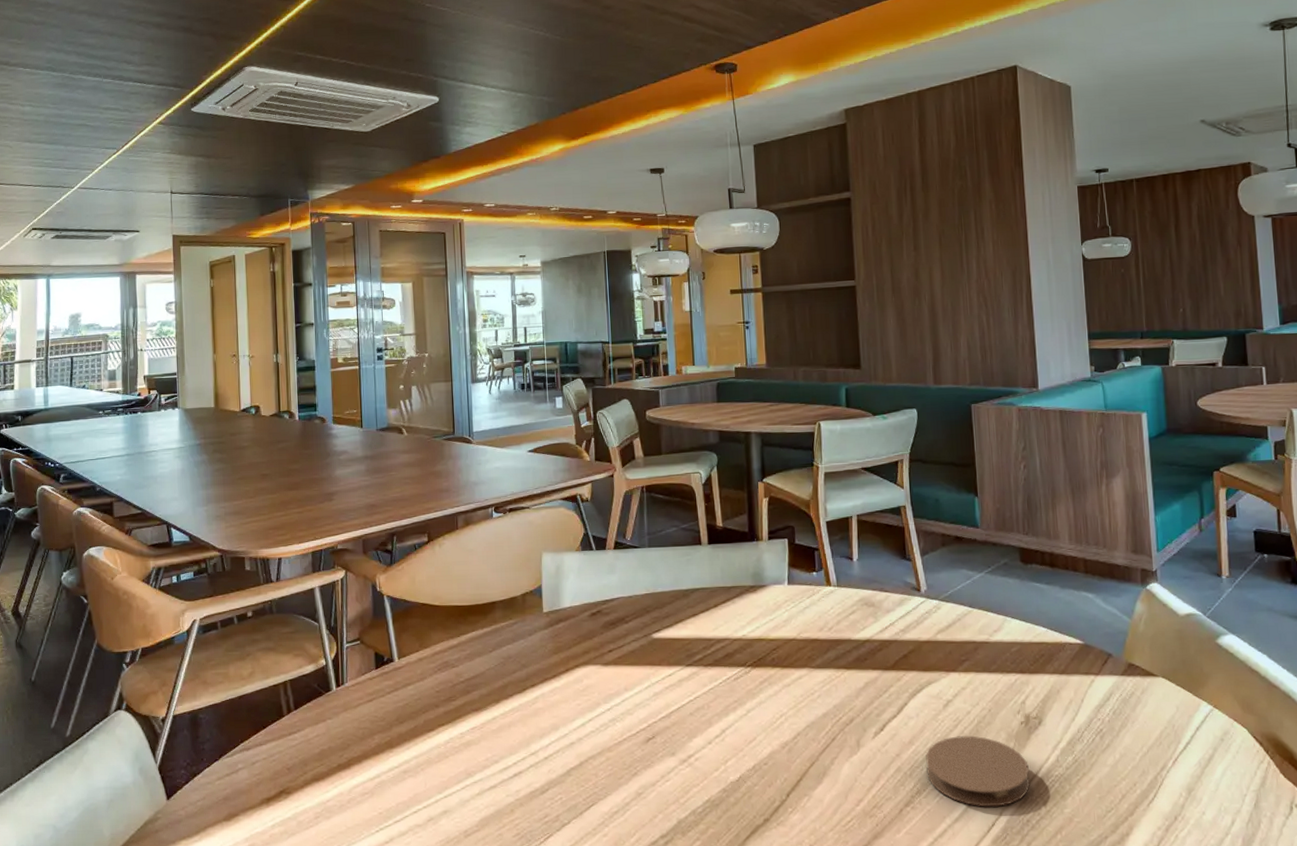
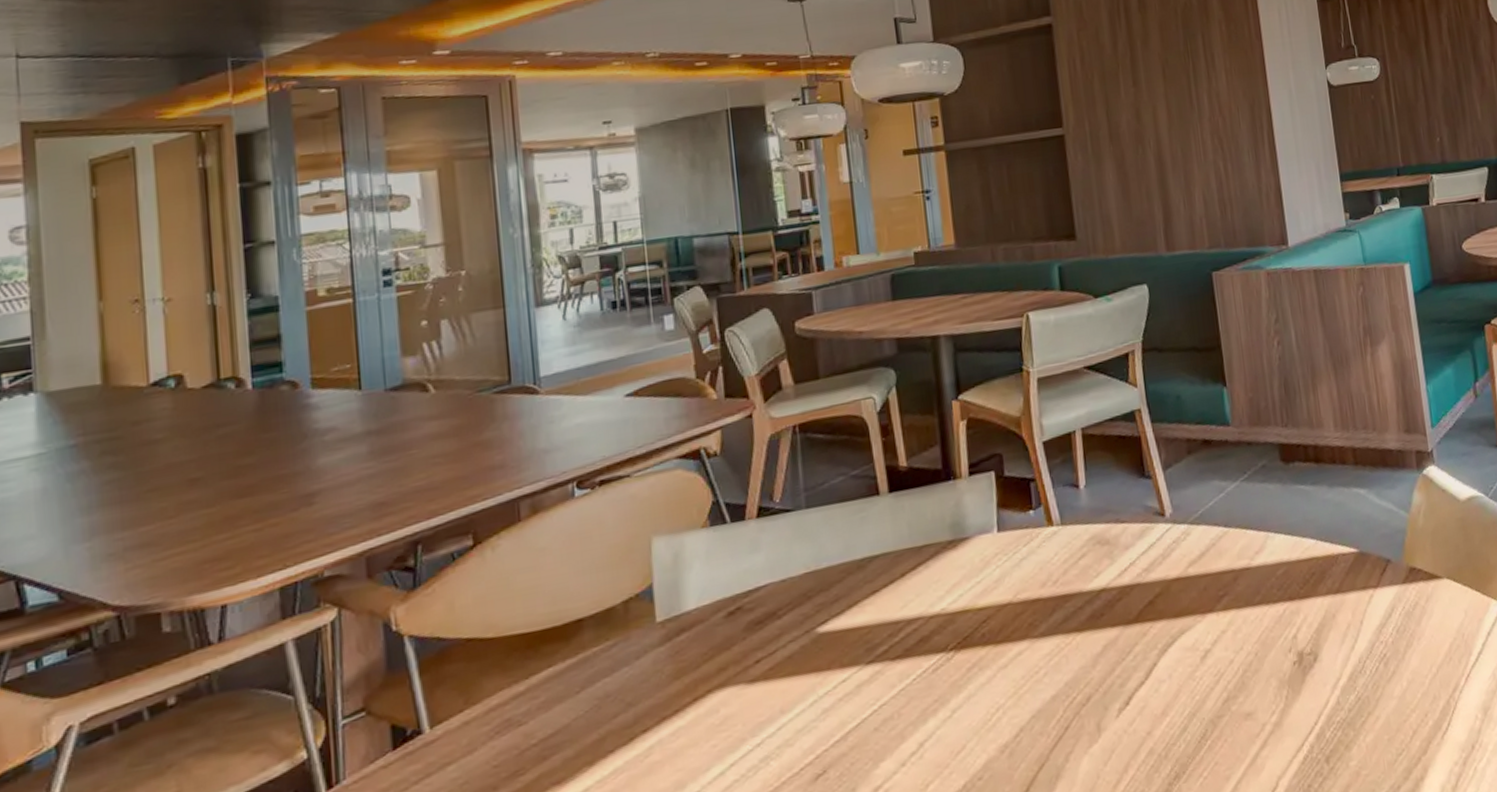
coaster: present [926,735,1031,807] -> none [1183,689,1309,780]

